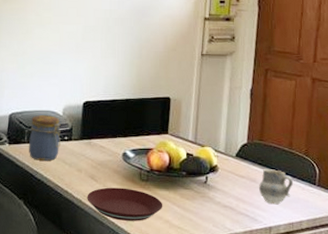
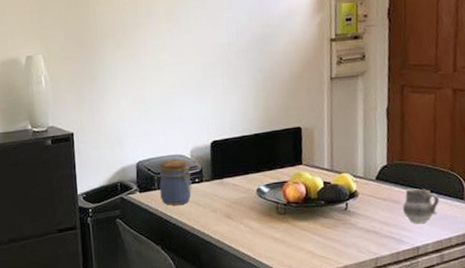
plate: present [87,187,163,221] -> none [224,223,304,256]

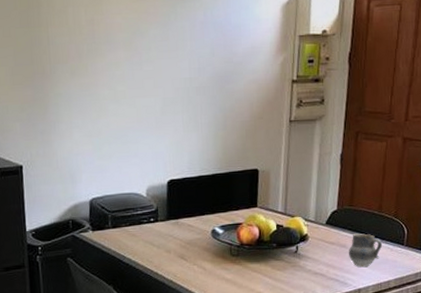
jar: present [159,159,192,206] -> none [113,198,147,245]

